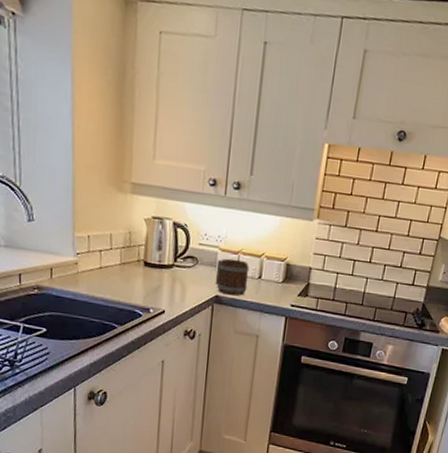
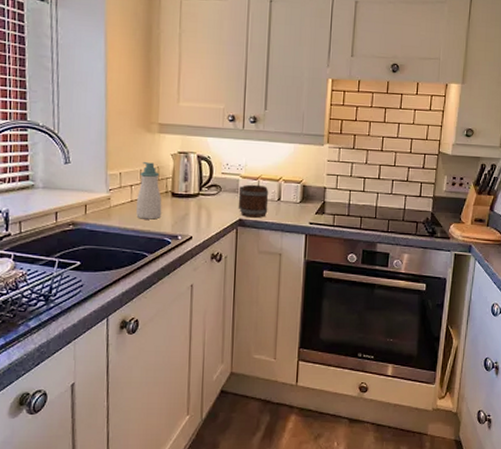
soap bottle: none [106,225,134,290] -> present [136,162,162,220]

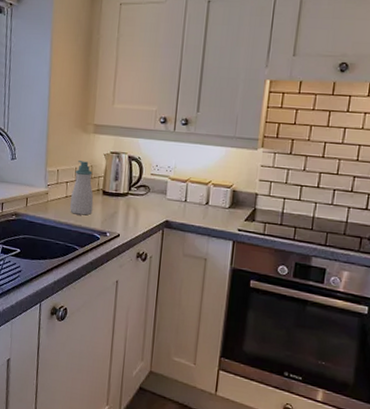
mug: present [238,184,269,218] -> none [165,186,197,221]

